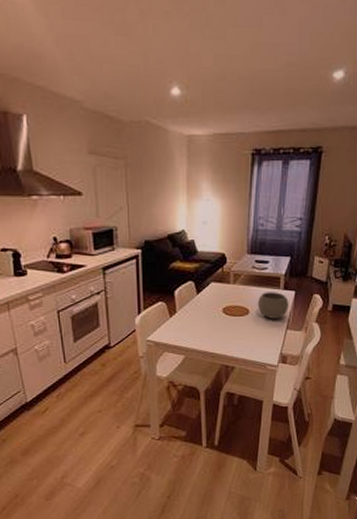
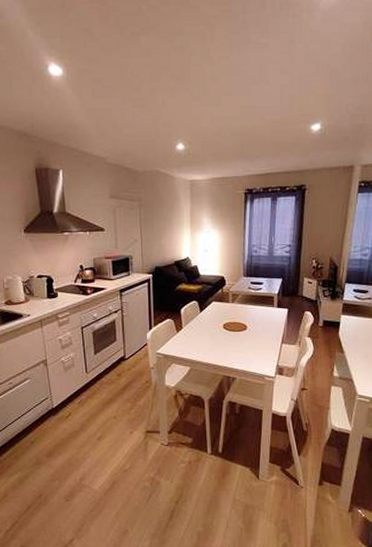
bowl: present [257,292,289,319] -> none [254,310,283,334]

